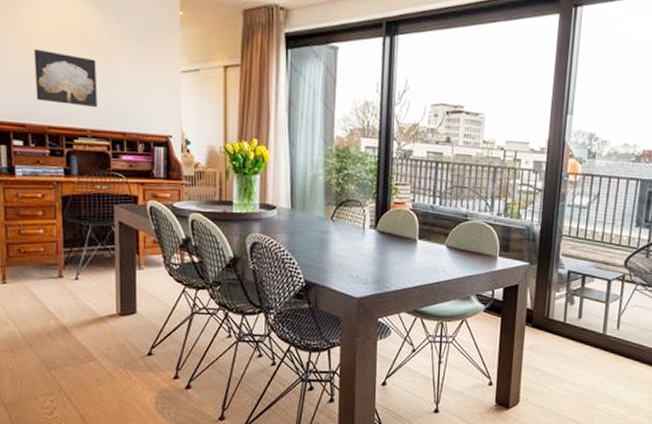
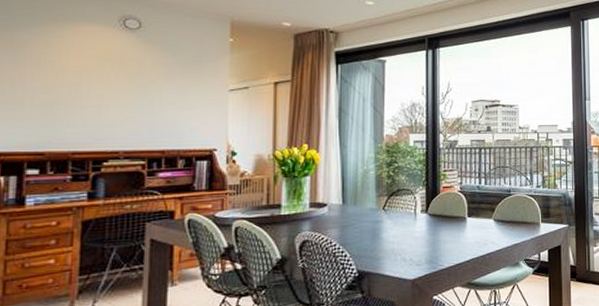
wall art: present [34,48,97,108] -> none [61,79,135,130]

